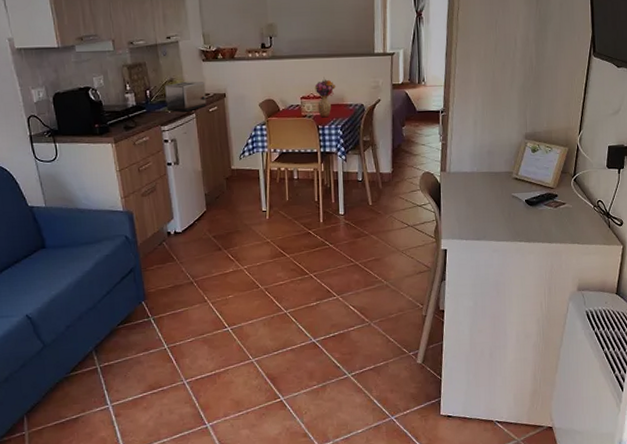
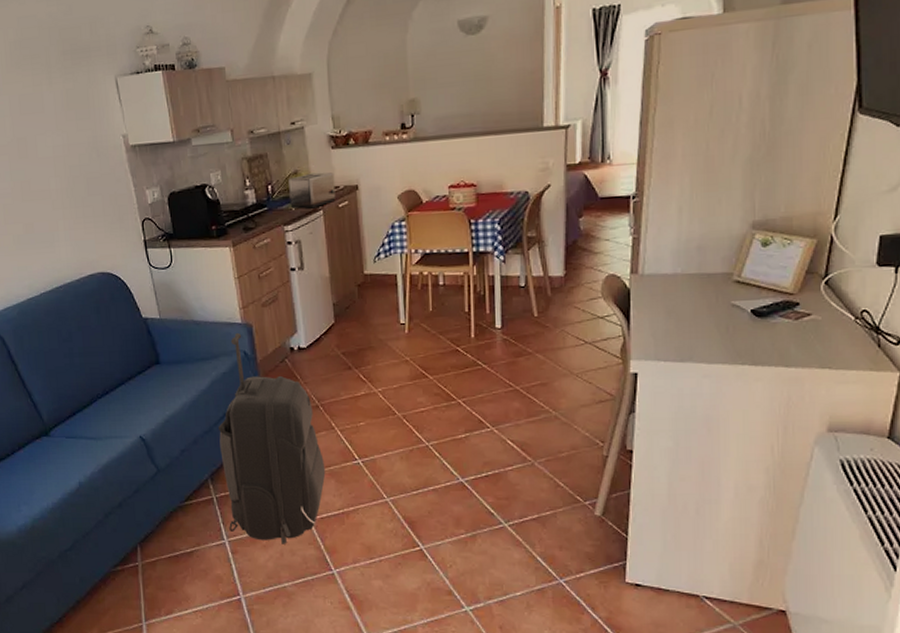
rolling backpack: none [102,219,200,405] -> present [219,332,326,544]
flower arrangement: present [314,77,336,118] -> none [466,160,493,210]

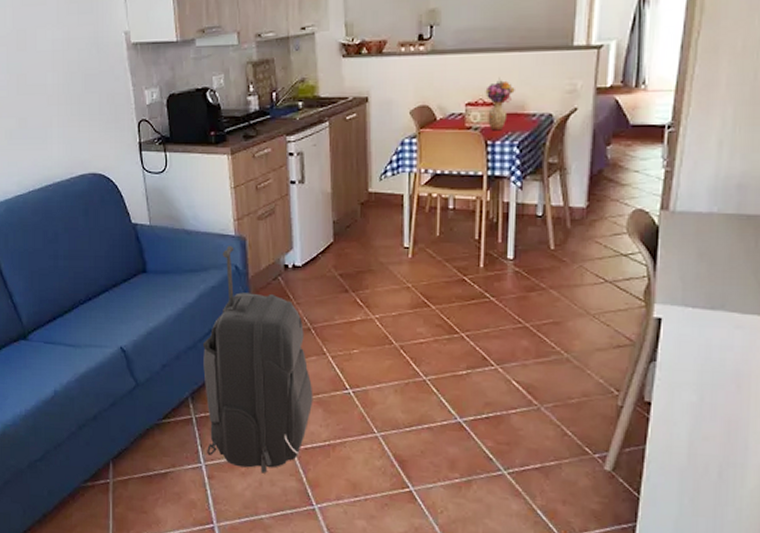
toaster: present [288,172,336,209] -> none [294,81,344,119]
flower arrangement: none [466,160,493,210] -> present [485,77,515,131]

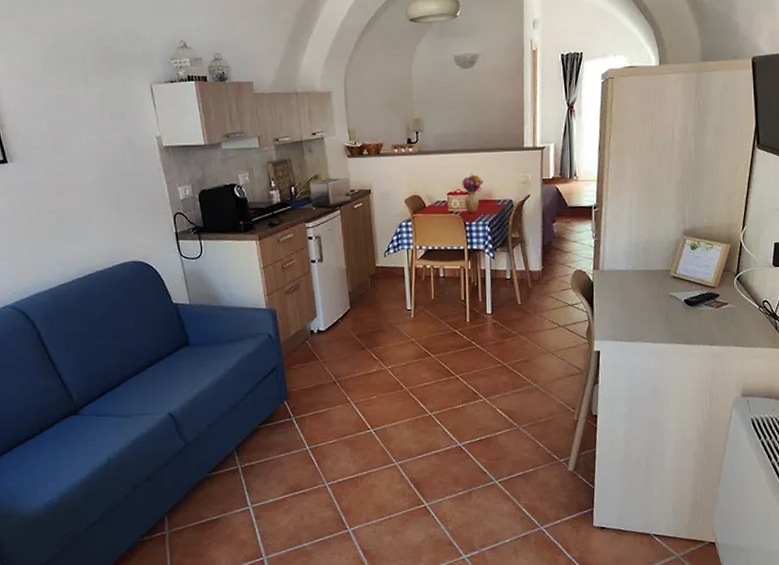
rolling backpack: present [203,245,313,473] -> none [244,317,342,508]
toaster: none [294,81,344,119] -> present [310,177,351,209]

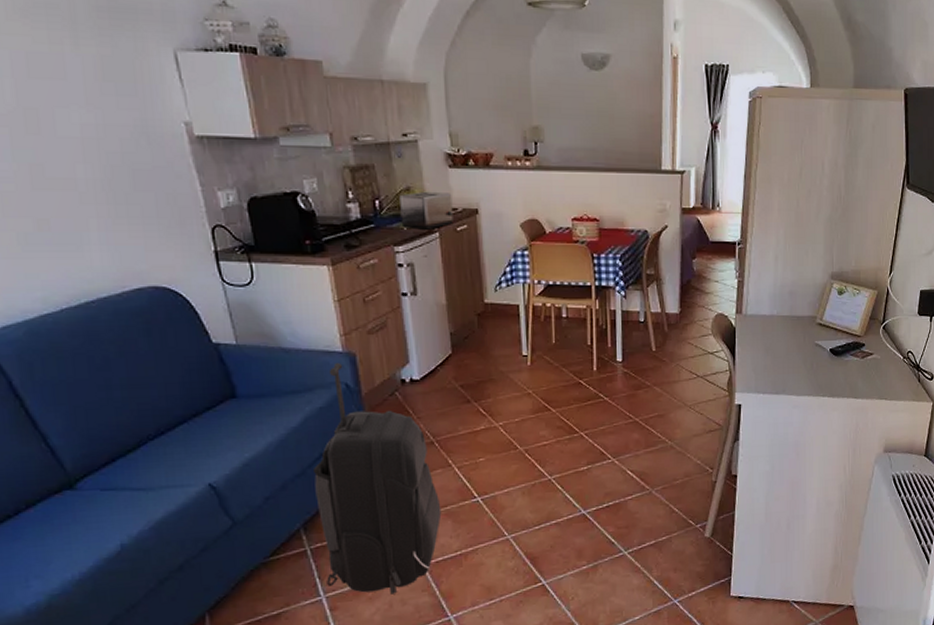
rolling backpack: none [244,317,342,508] -> present [314,362,442,595]
flower arrangement: present [461,172,484,214] -> none [589,195,615,245]

